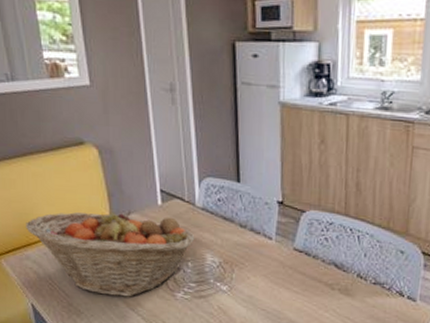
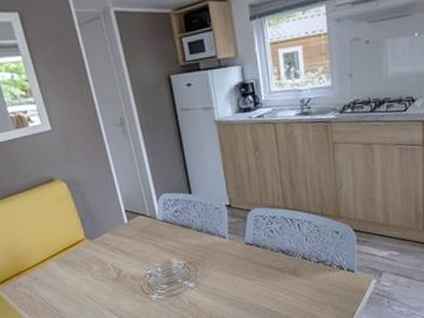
fruit basket: present [26,210,195,297] -> none [14,231,161,307]

